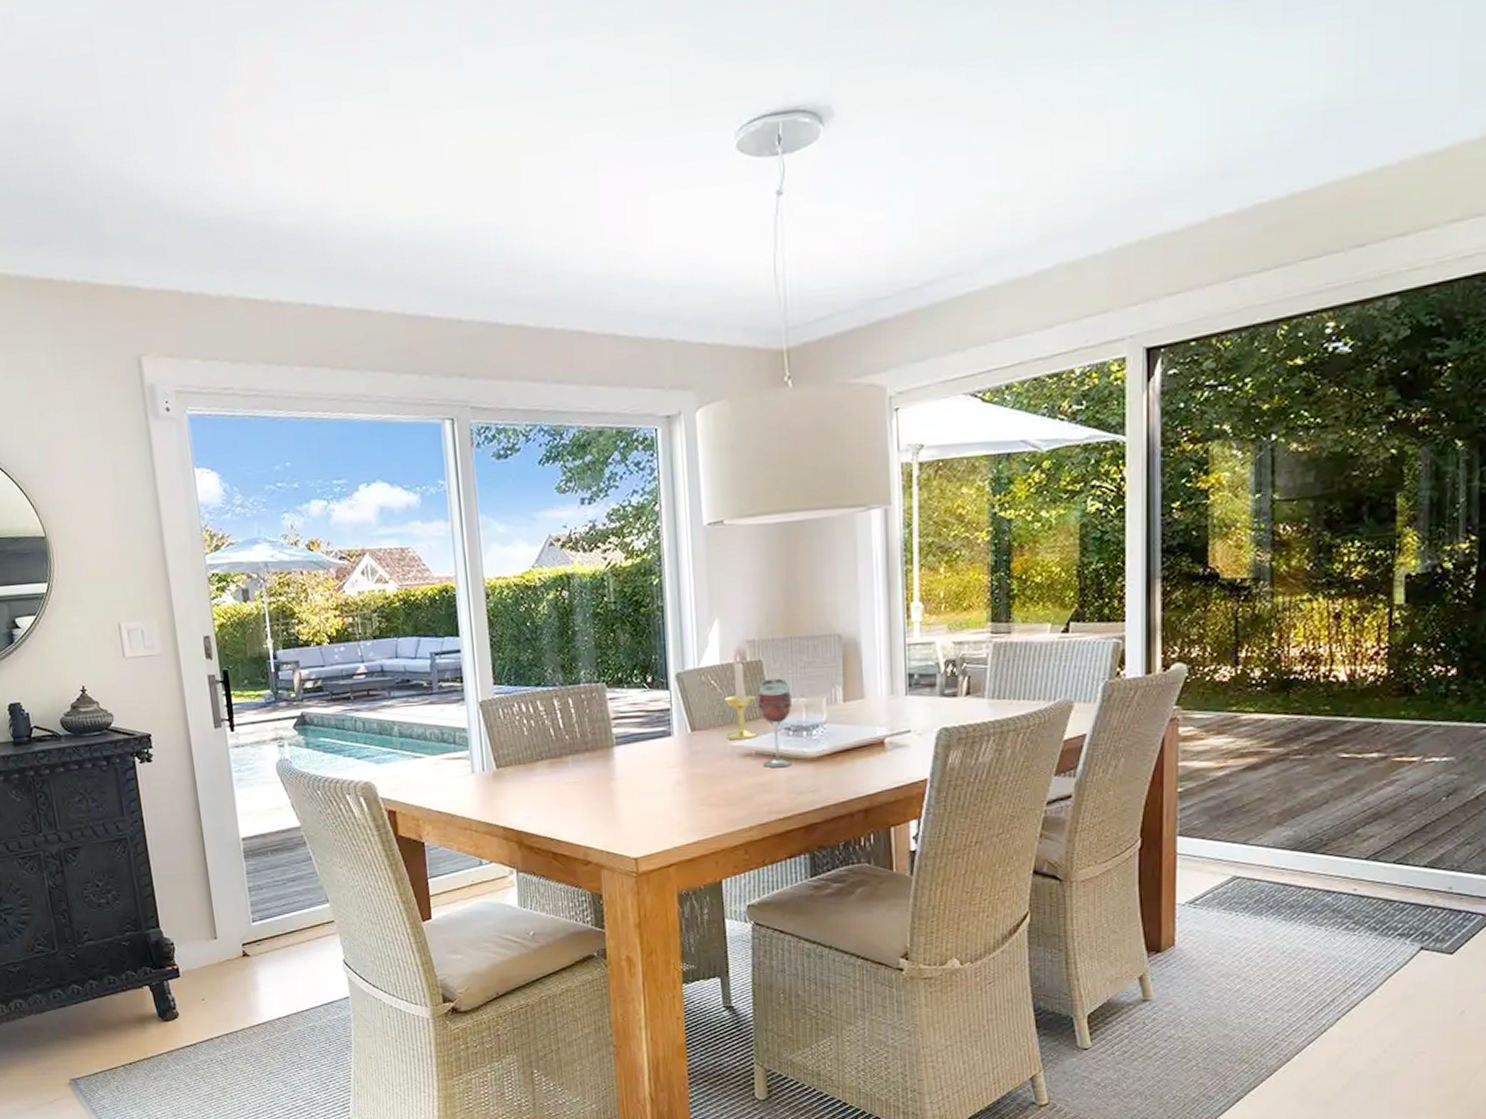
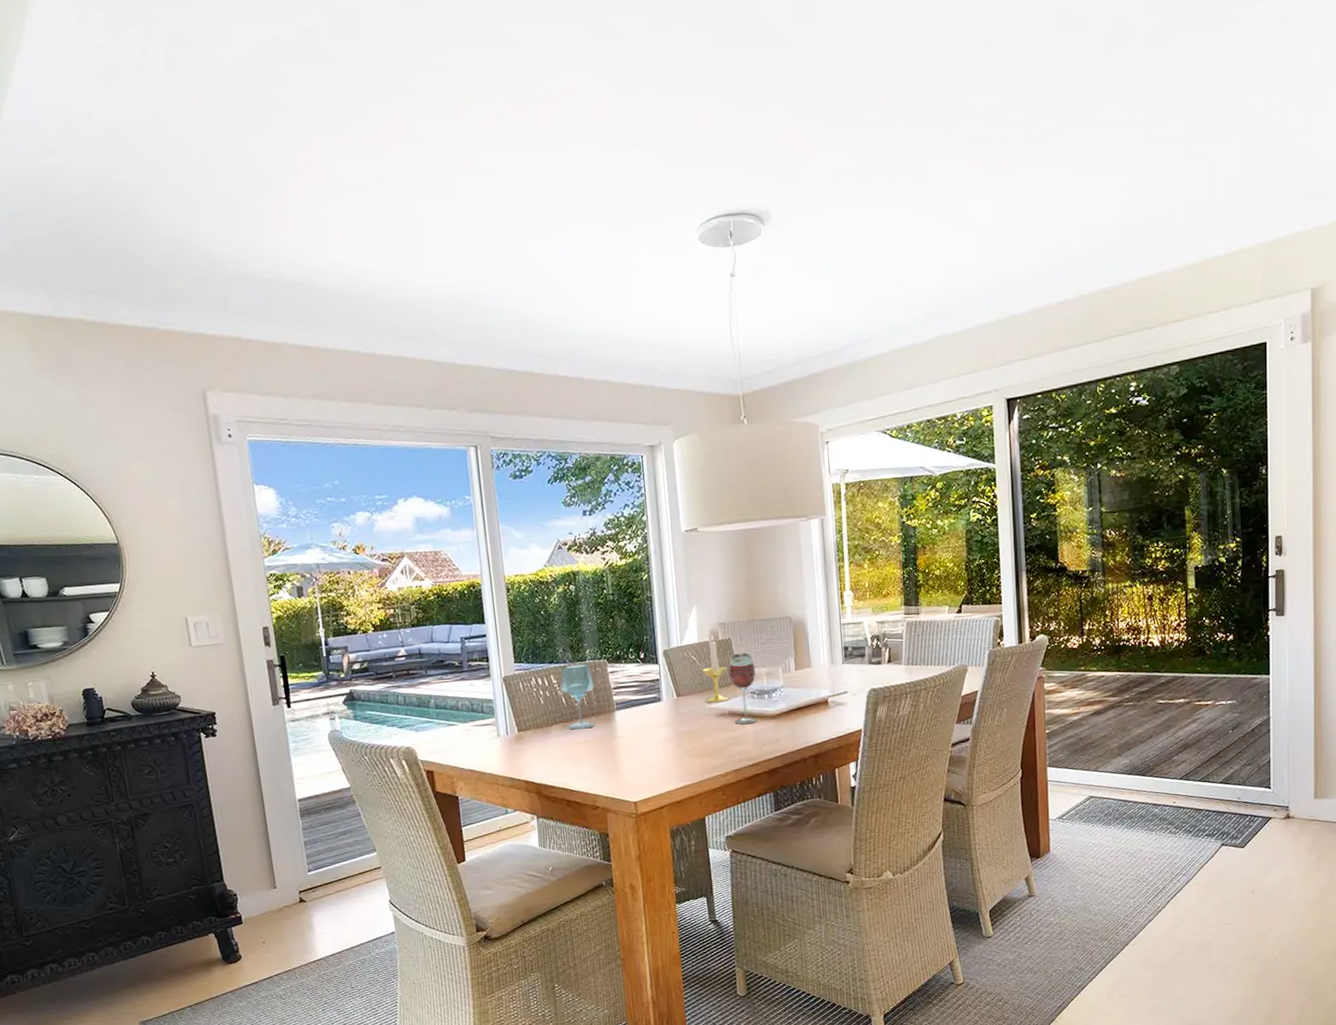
wine glass: none [547,687,590,768] -> present [560,663,595,730]

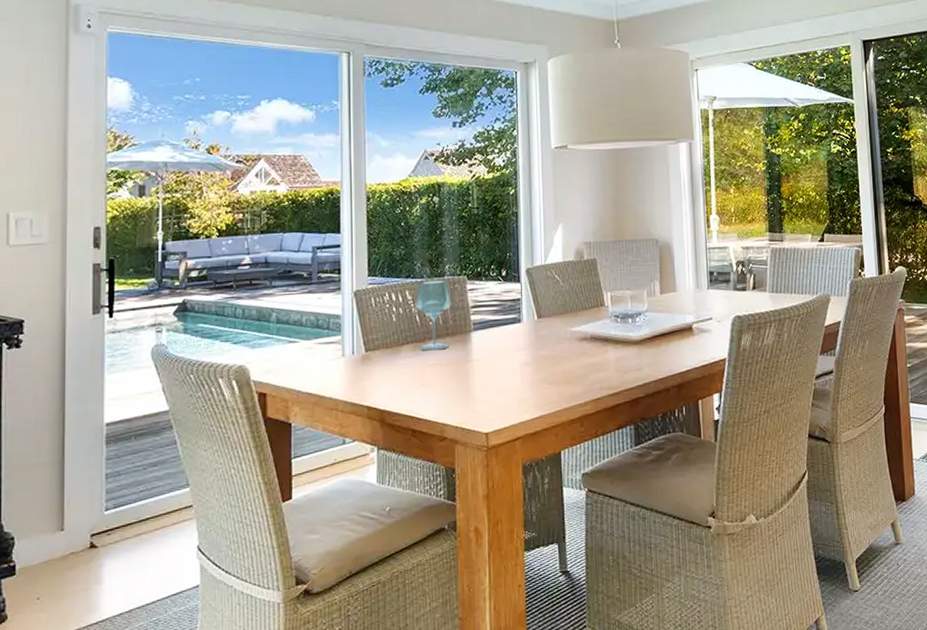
candlestick: present [702,633,730,703] -> none [565,252,593,326]
wineglass: present [728,652,758,724] -> none [592,274,620,349]

